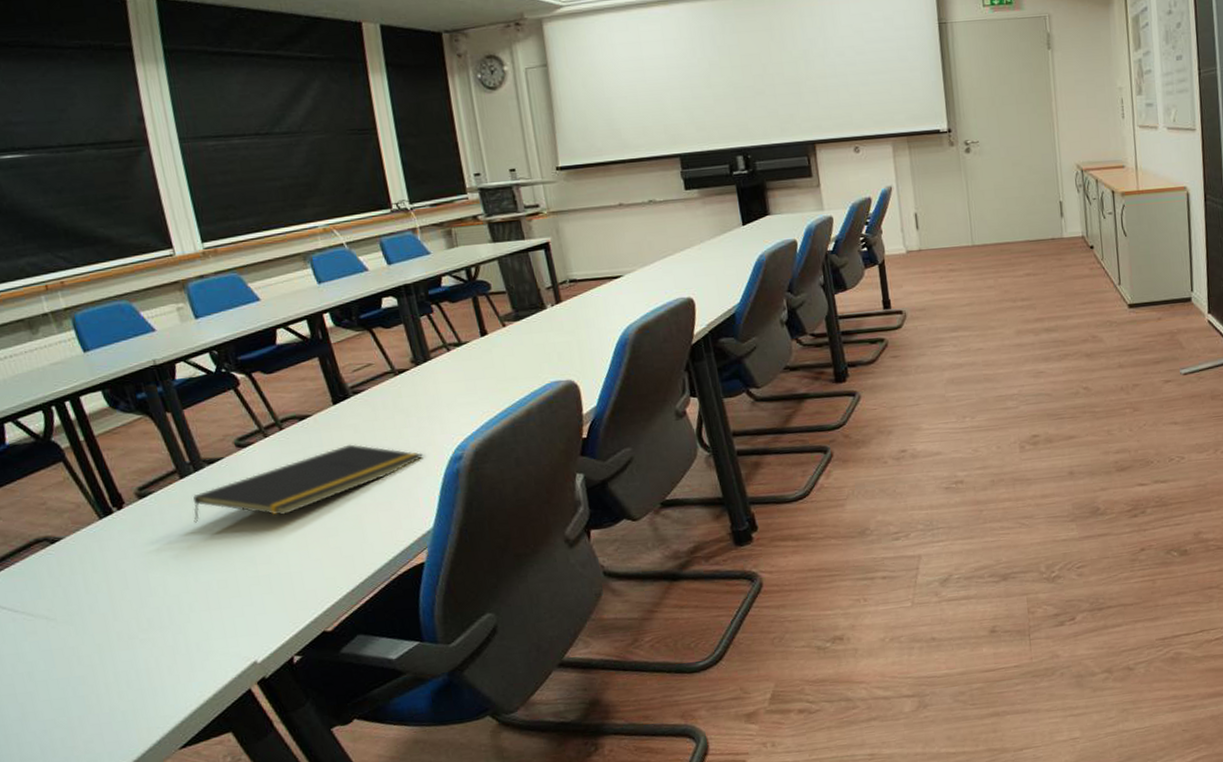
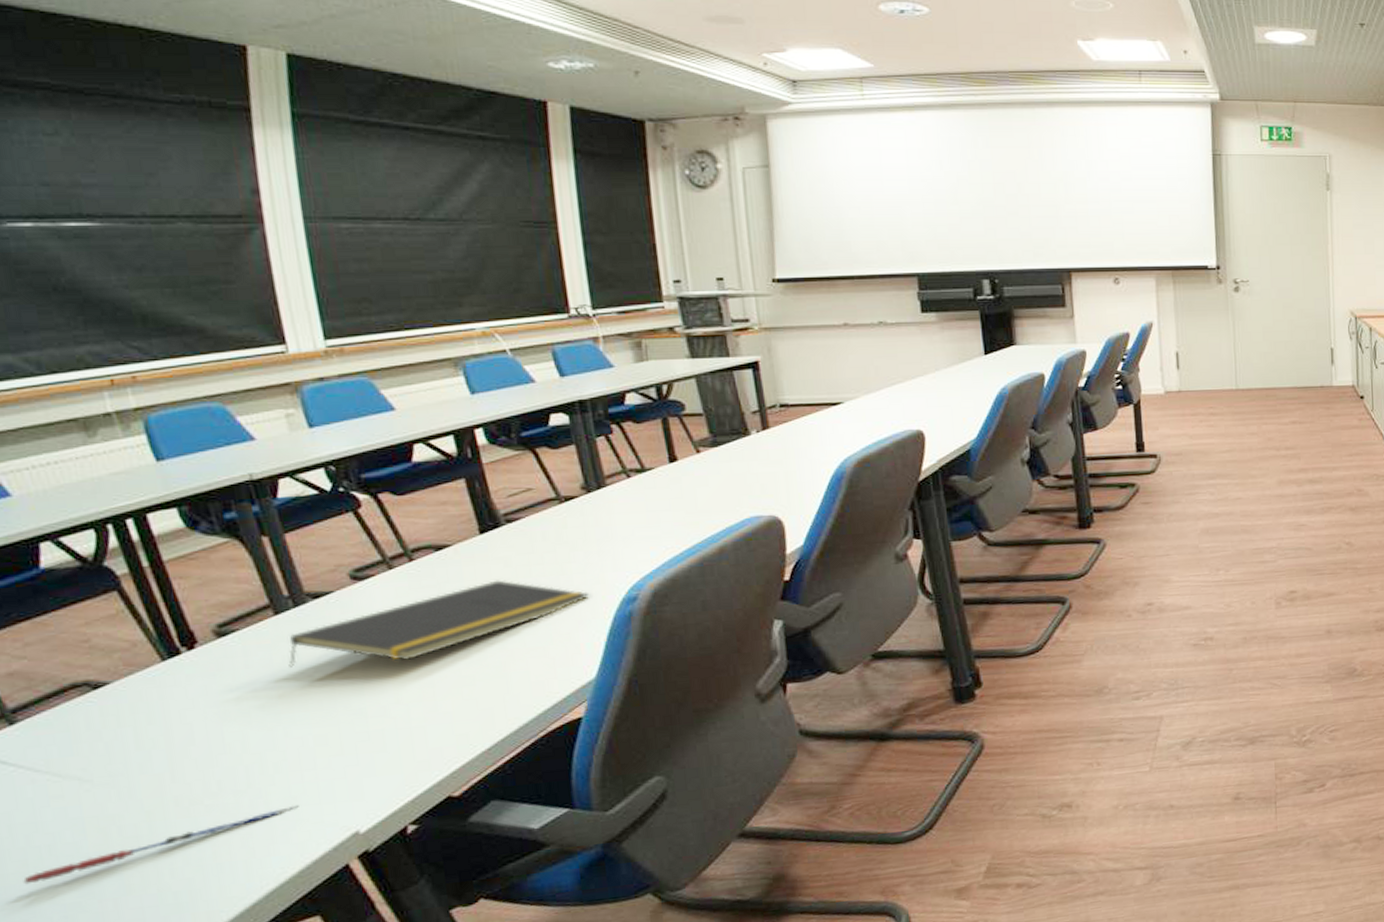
pen: none [12,638,210,704] -> present [23,804,299,885]

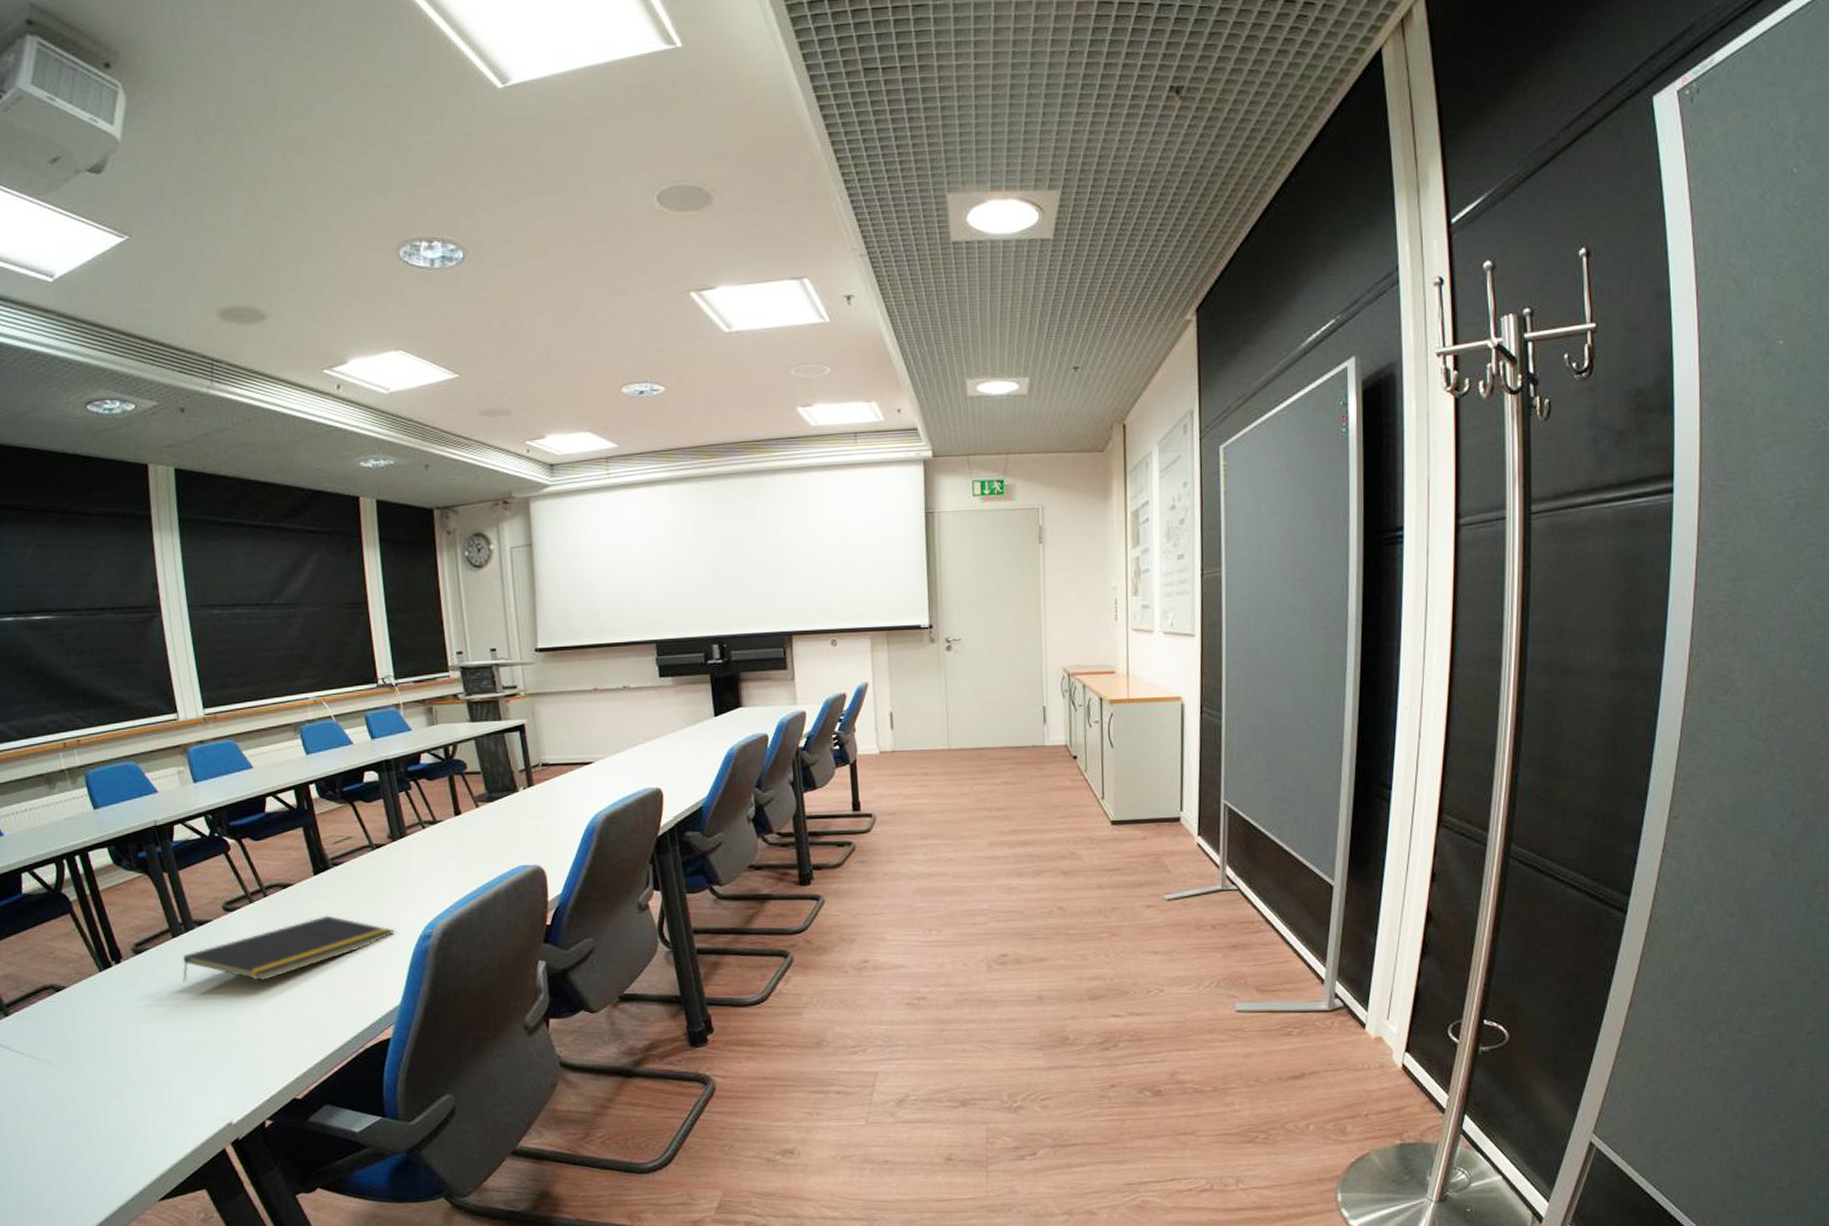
pen: present [23,804,299,885] -> none [15,1096,191,1143]

